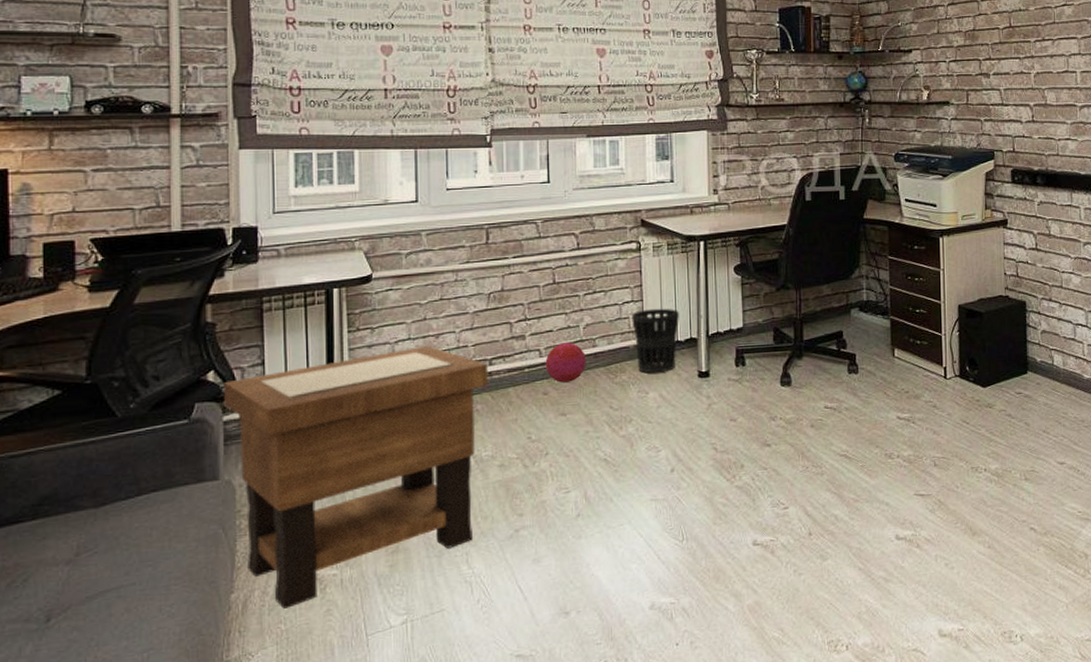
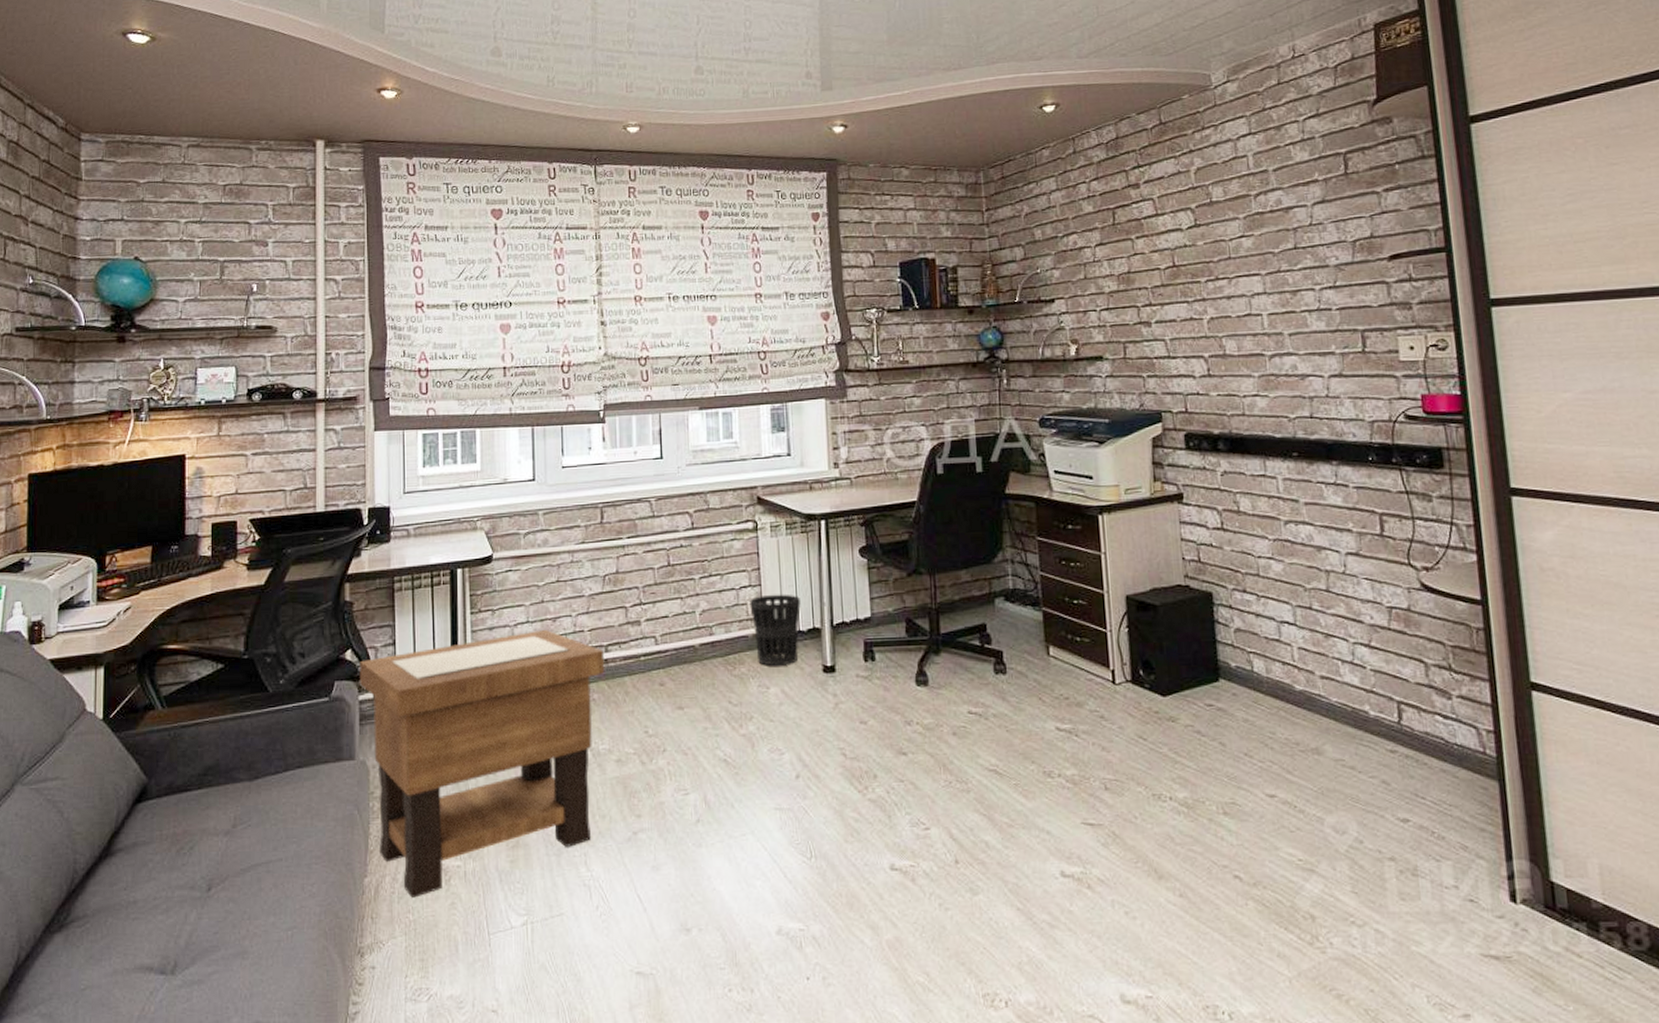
ball: present [545,343,586,383] -> none [661,630,703,673]

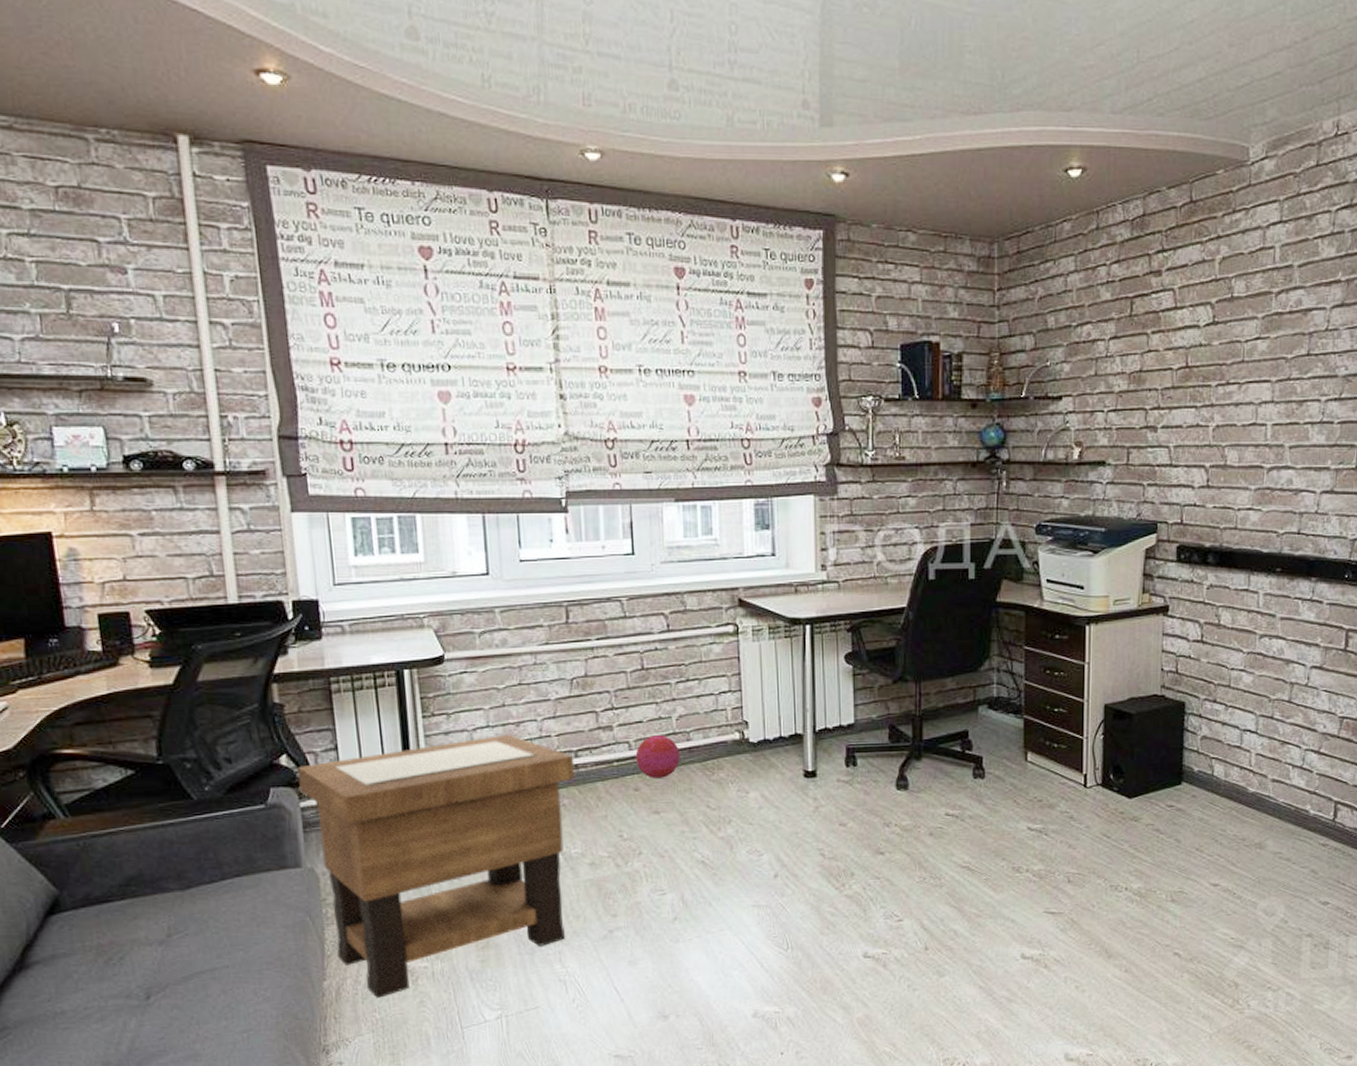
ball: none [661,630,703,673] -> present [635,735,680,778]
wastebasket: present [750,594,801,666] -> none [729,699,783,771]

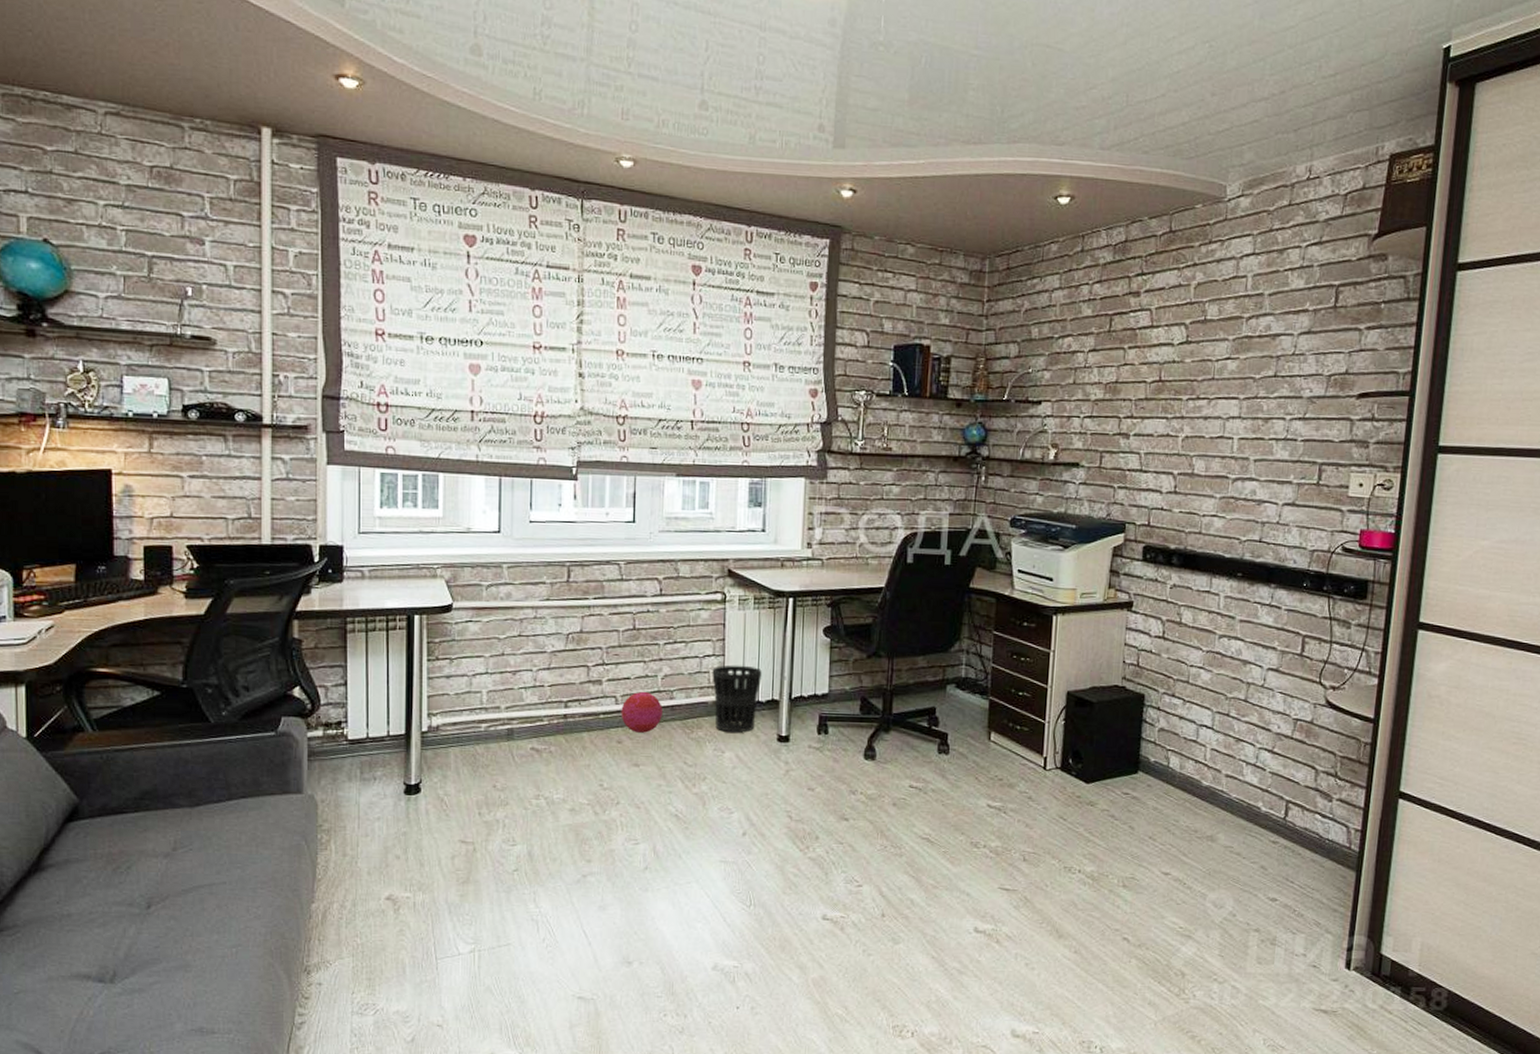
side table: present [298,734,575,998] -> none [309,681,564,924]
wastebasket: none [729,699,783,771] -> present [712,665,762,733]

